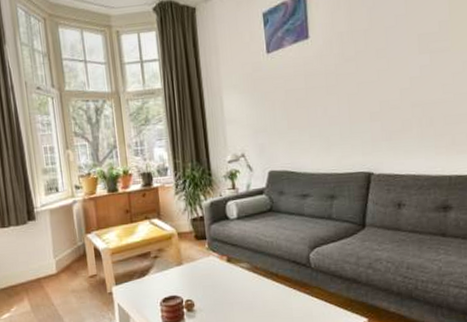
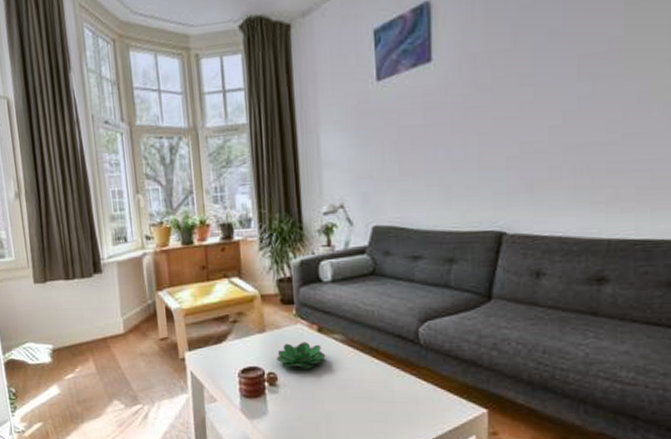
succulent plant: none [193,271,235,295] -> present [276,342,326,369]

